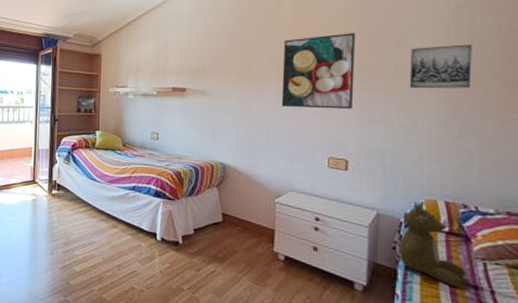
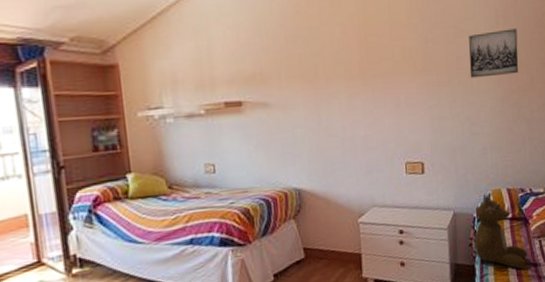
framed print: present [281,33,355,110] -> none [349,21,423,113]

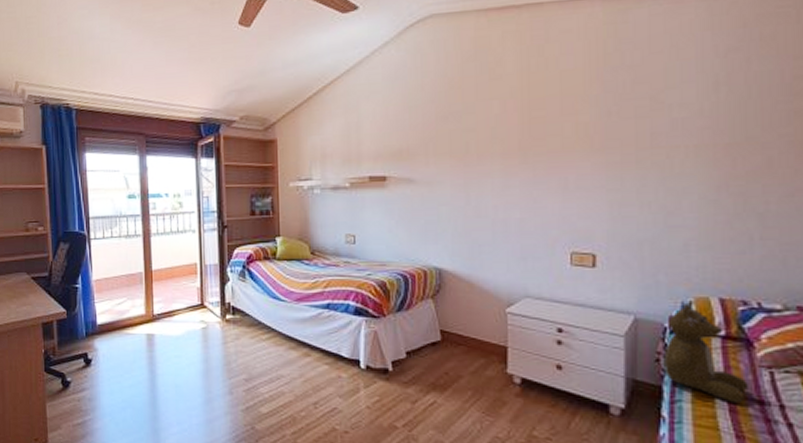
wall art: present [469,28,519,78] -> none [669,97,749,159]

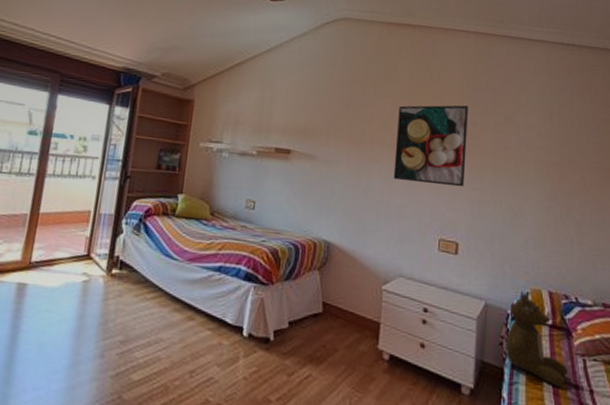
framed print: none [507,92,600,193] -> present [393,105,468,188]

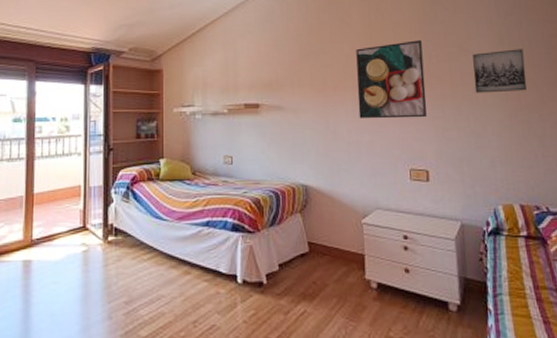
teddy bear: present [505,290,568,387] -> none [485,206,548,293]
wall art: none [517,127,572,173] -> present [472,49,527,93]

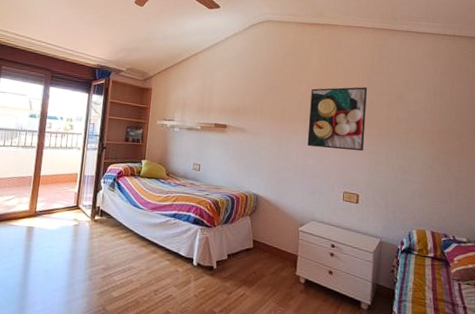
wall art: present [472,49,527,93] -> none [406,103,452,139]

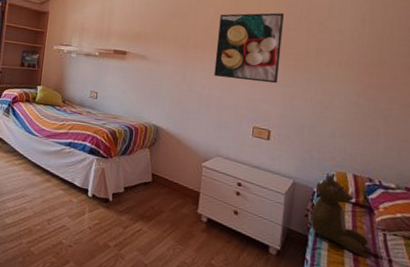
teddy bear: none [396,230,446,304] -> present [310,172,368,255]

